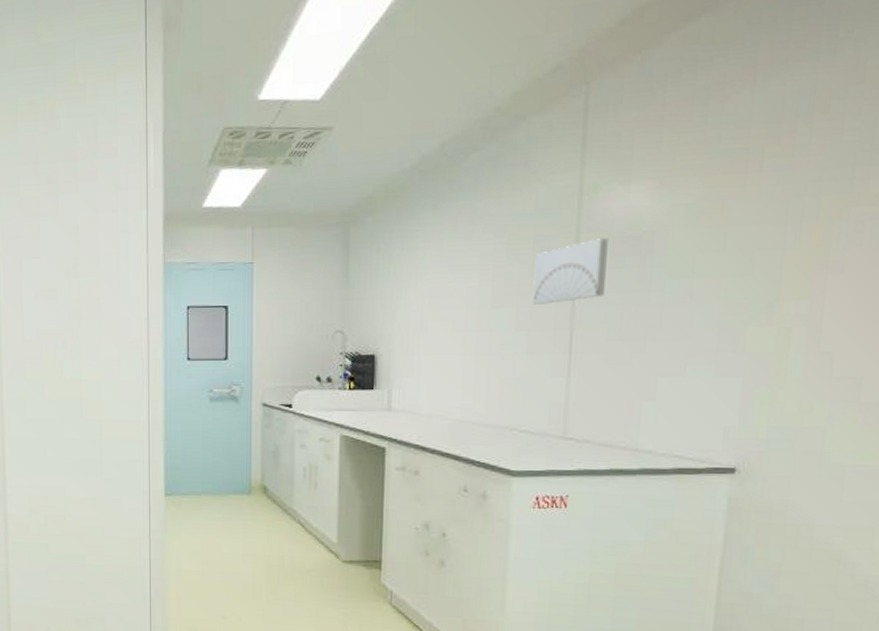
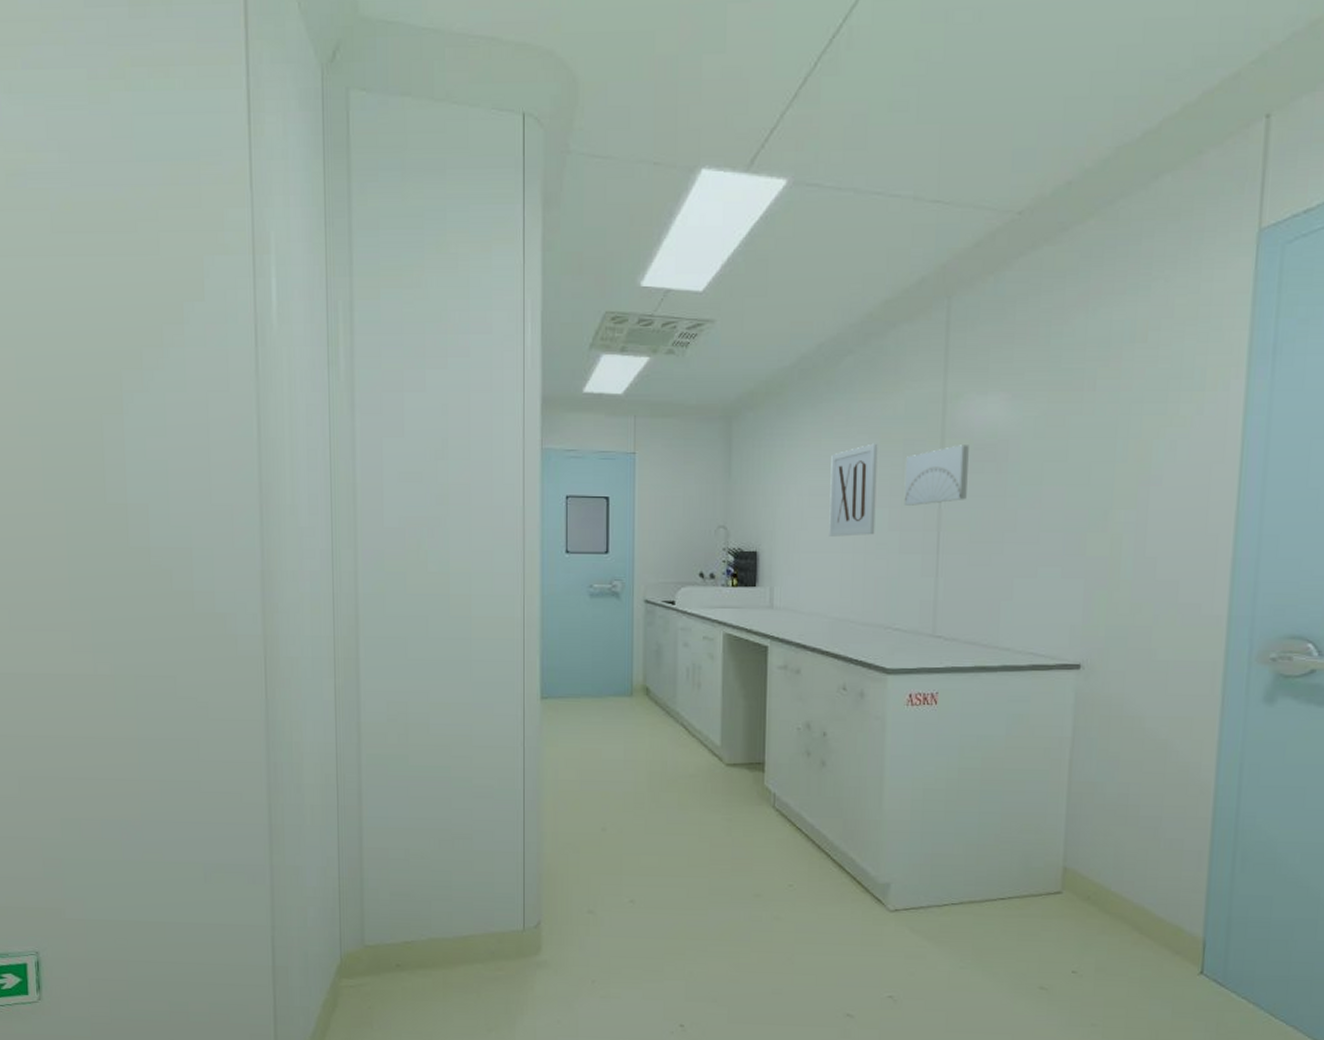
wall art: none [450,241,505,338] -> present [829,443,878,537]

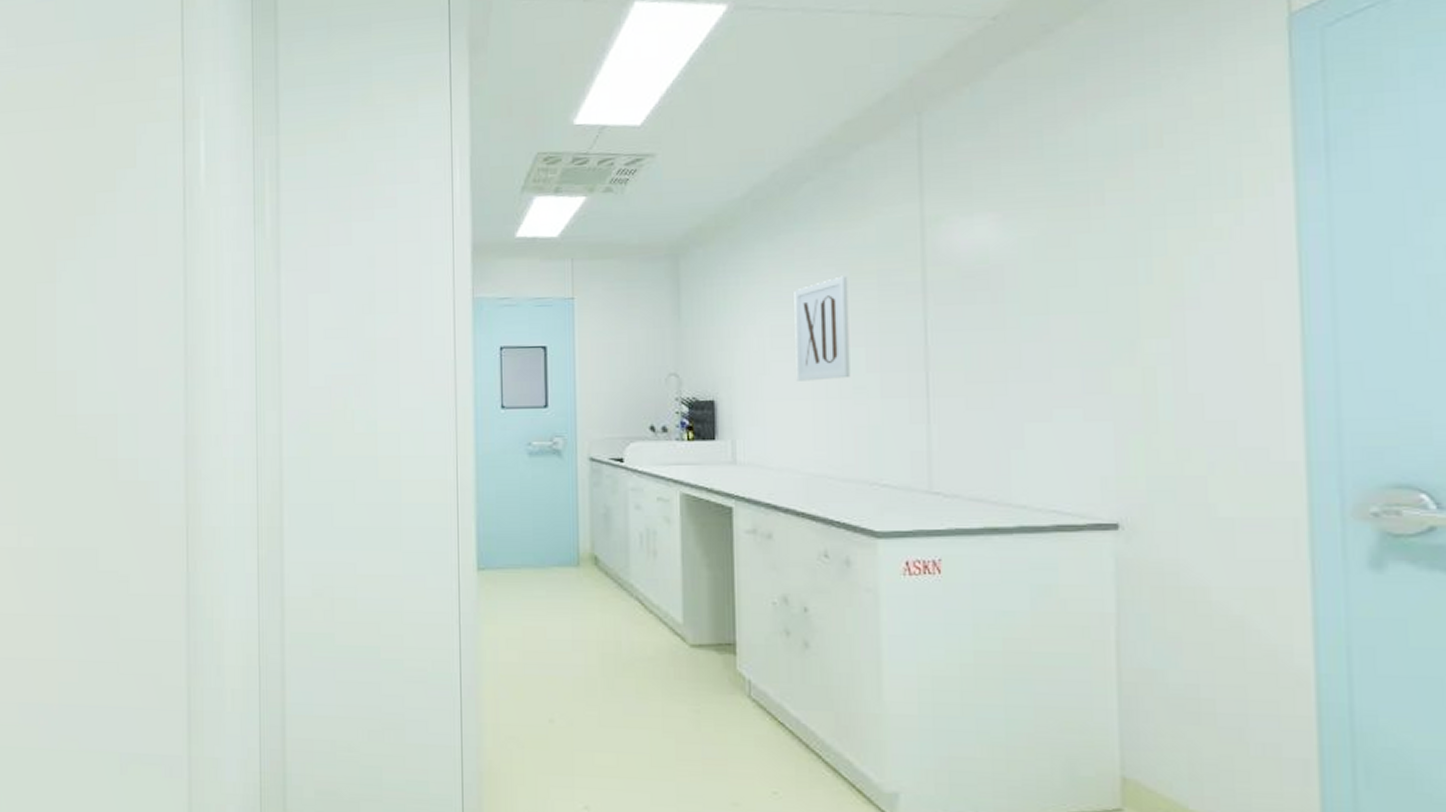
wall art: present [903,445,969,506] -> none [881,272,958,344]

